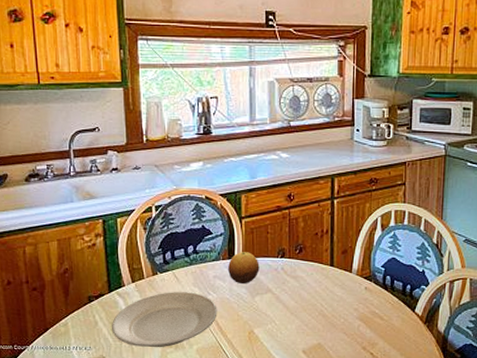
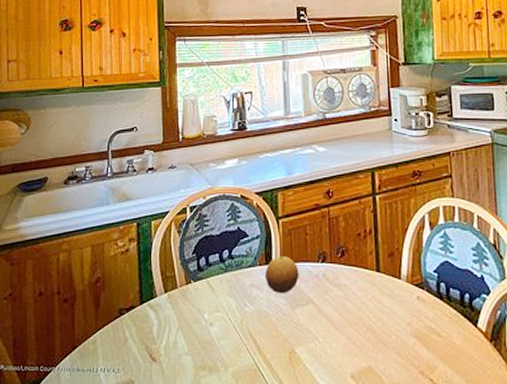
plate: present [111,292,217,348] -> none [141,303,255,371]

